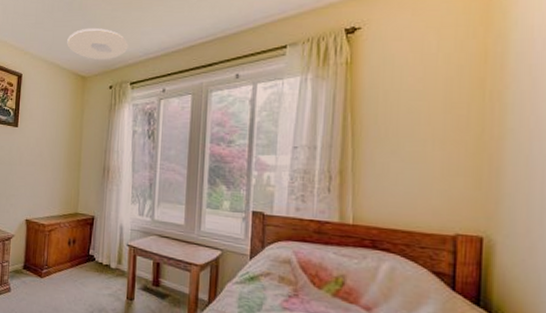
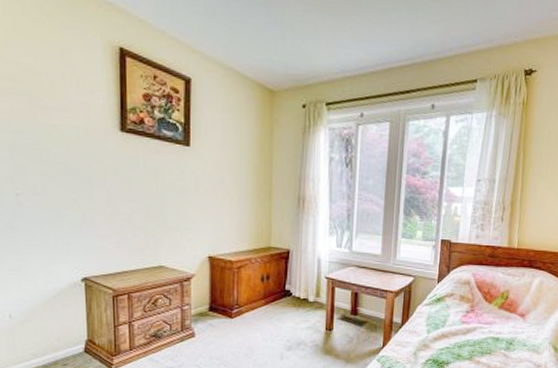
ceiling light: present [67,28,128,59] -> none [249,29,323,73]

